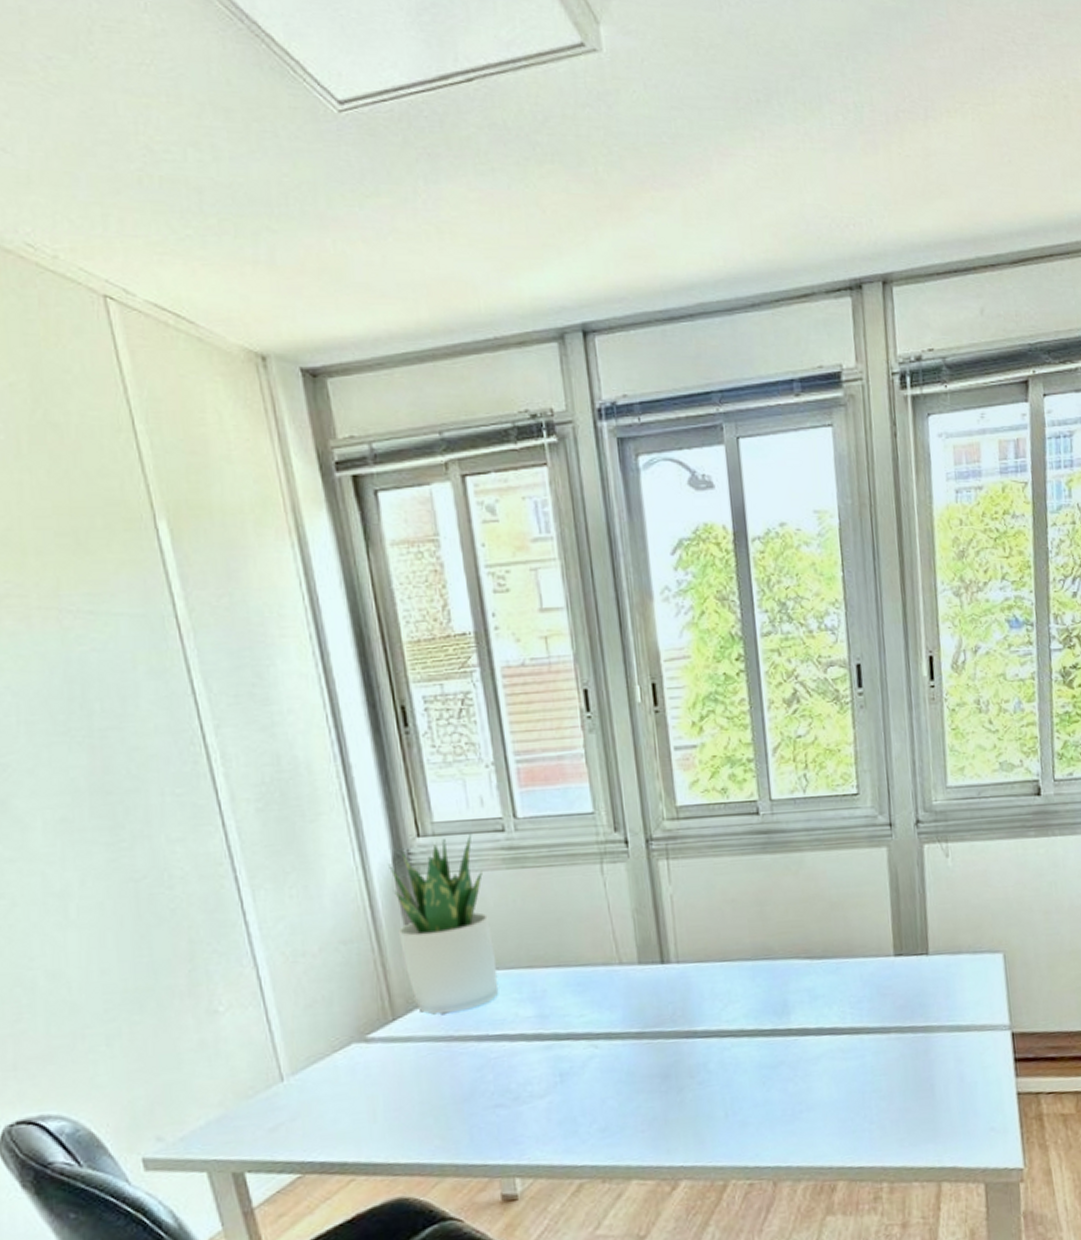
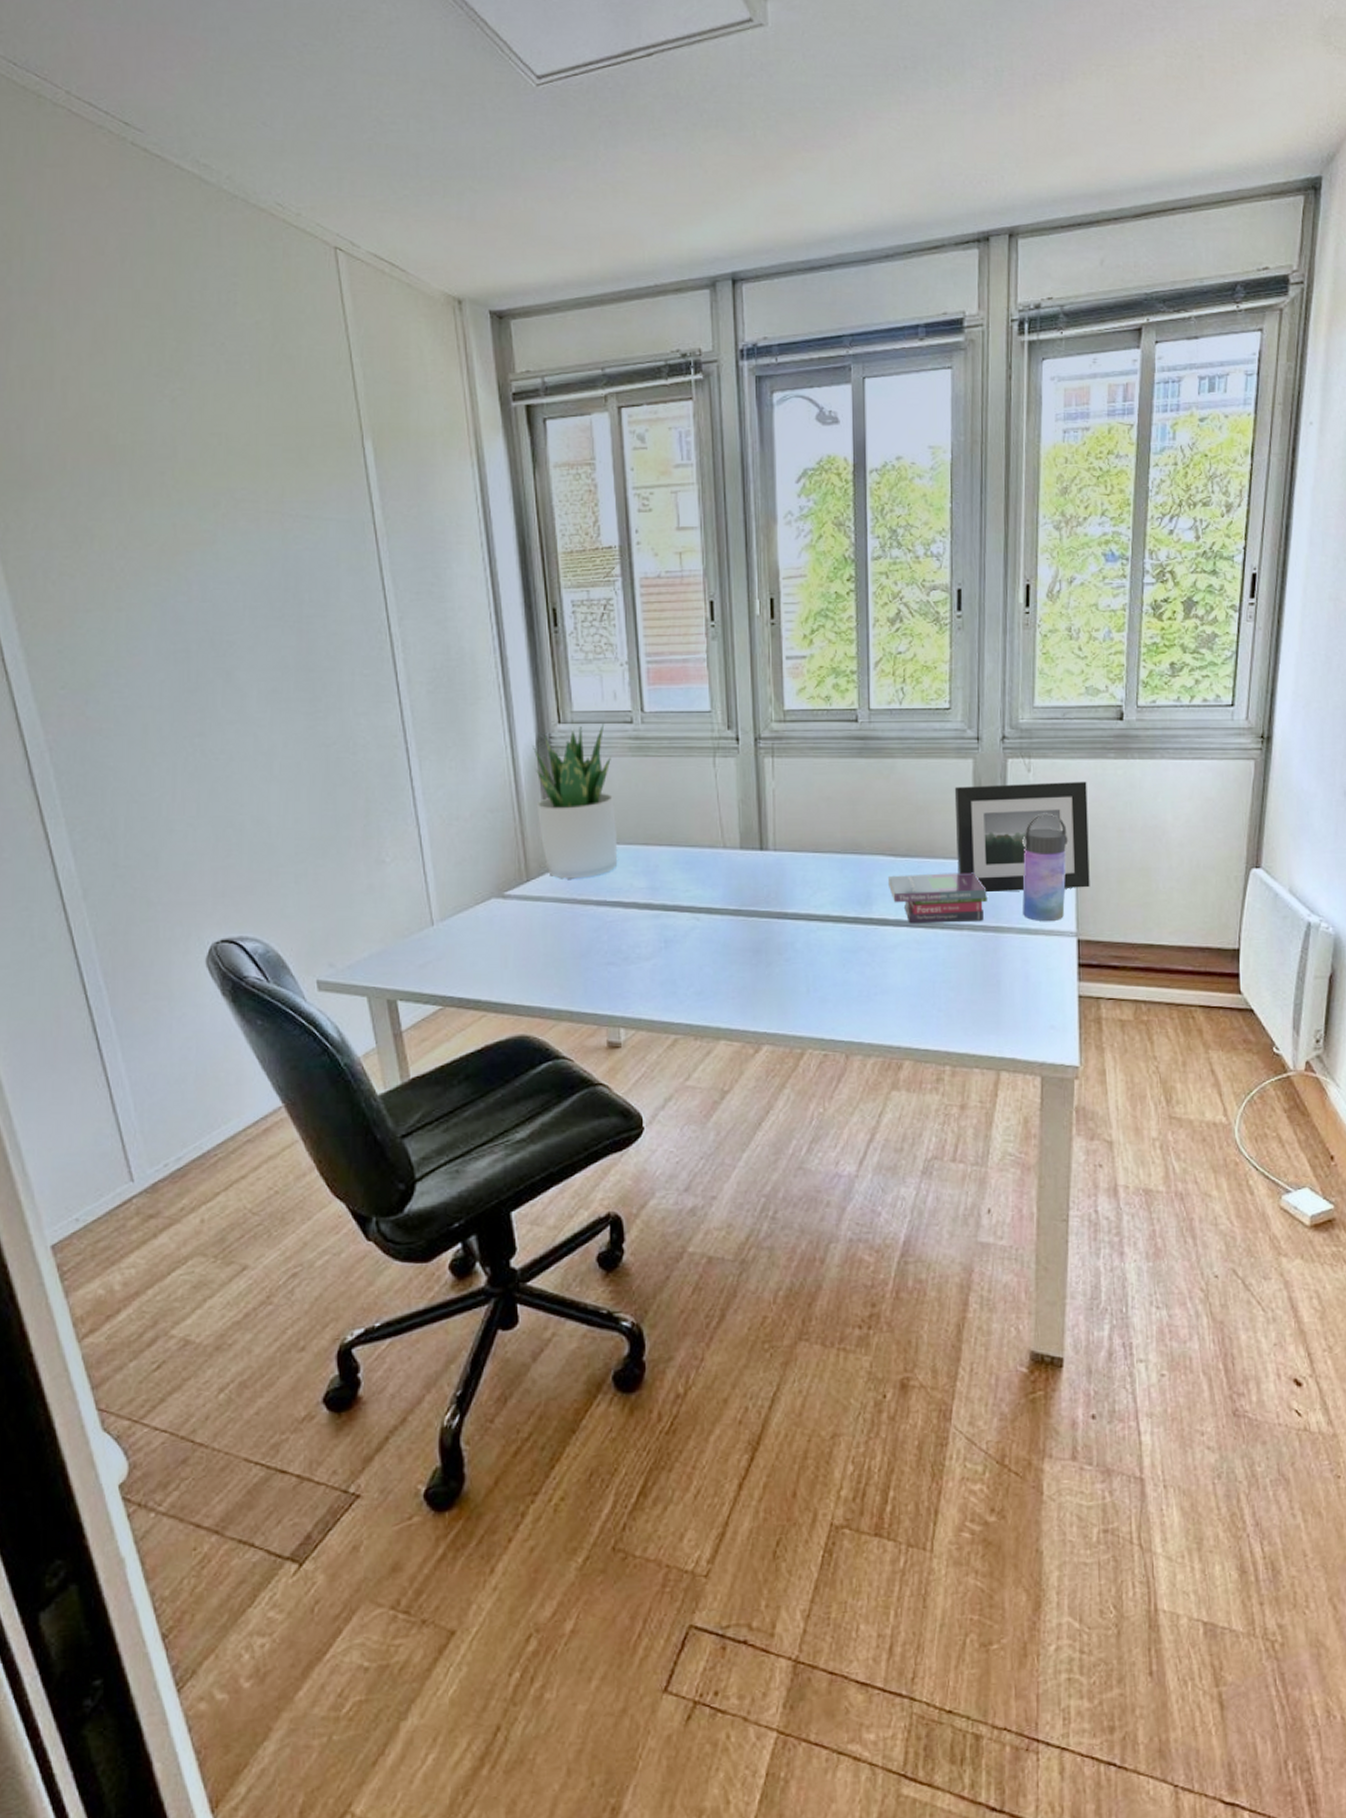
books: none [805,969,913,1032] -> present [889,872,987,924]
picture frame: none [869,862,1020,991] -> present [954,781,1090,893]
water bottle: none [946,899,996,1017] -> present [1022,813,1068,921]

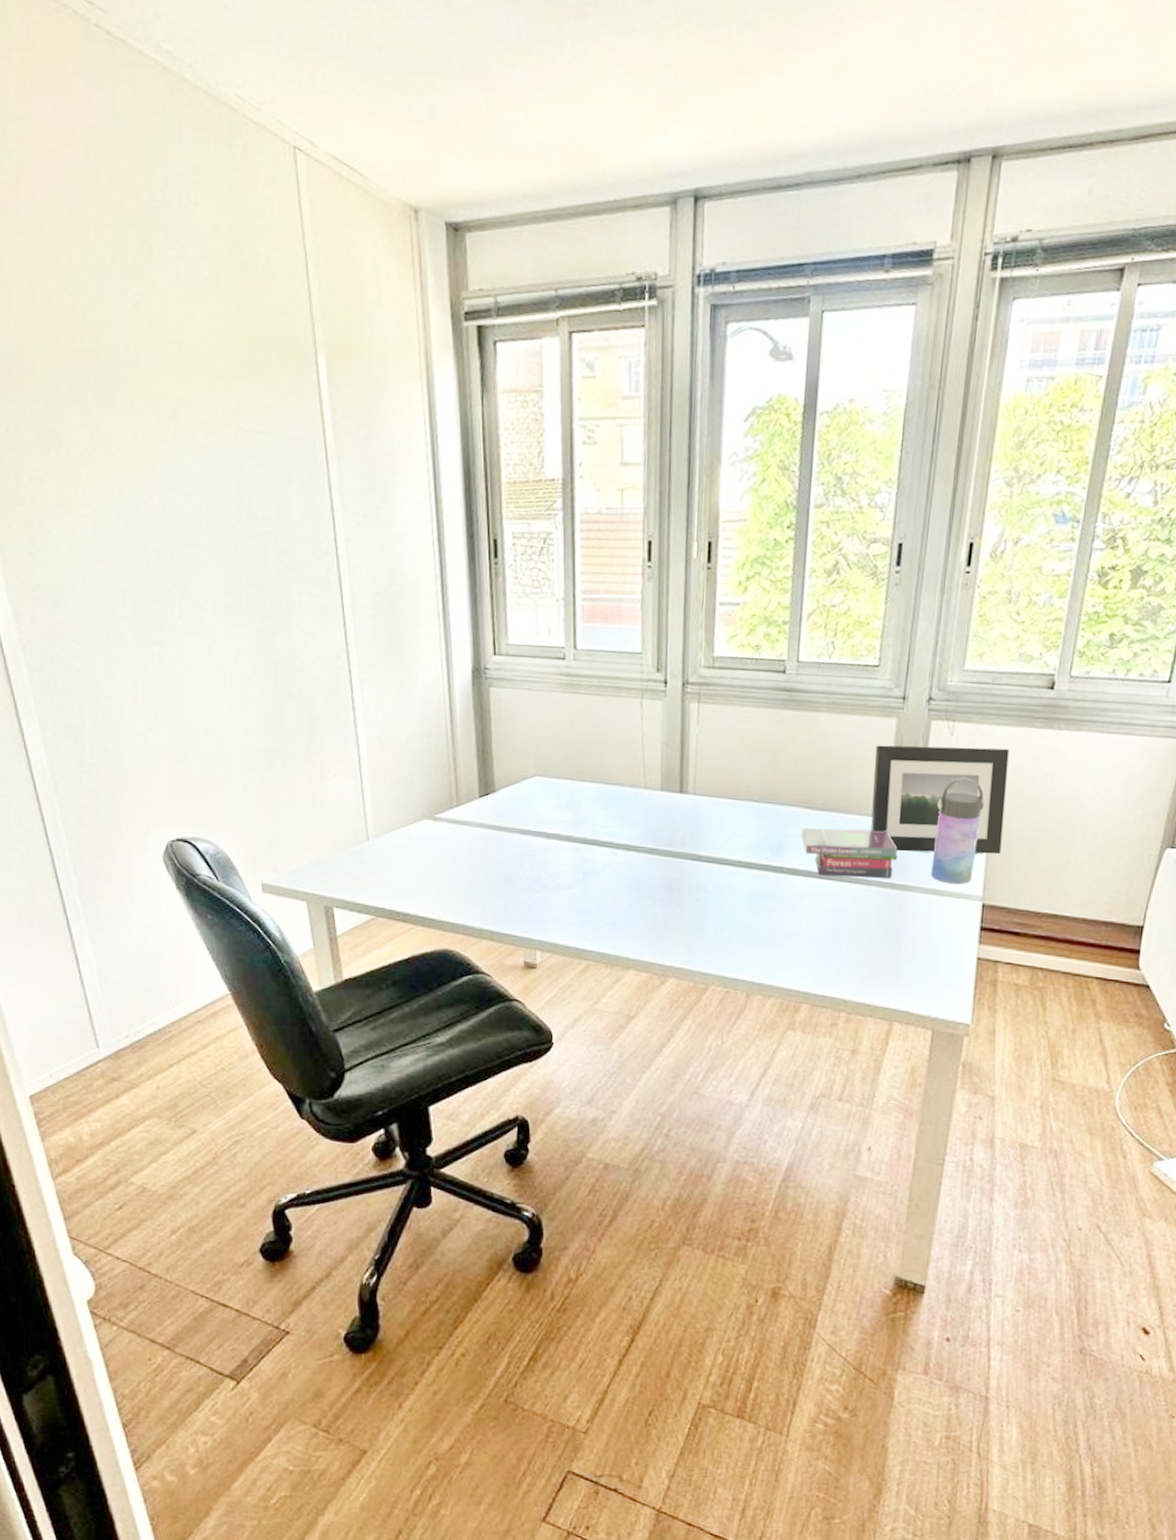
planter: present [531,723,618,879] -> none [467,658,545,808]

